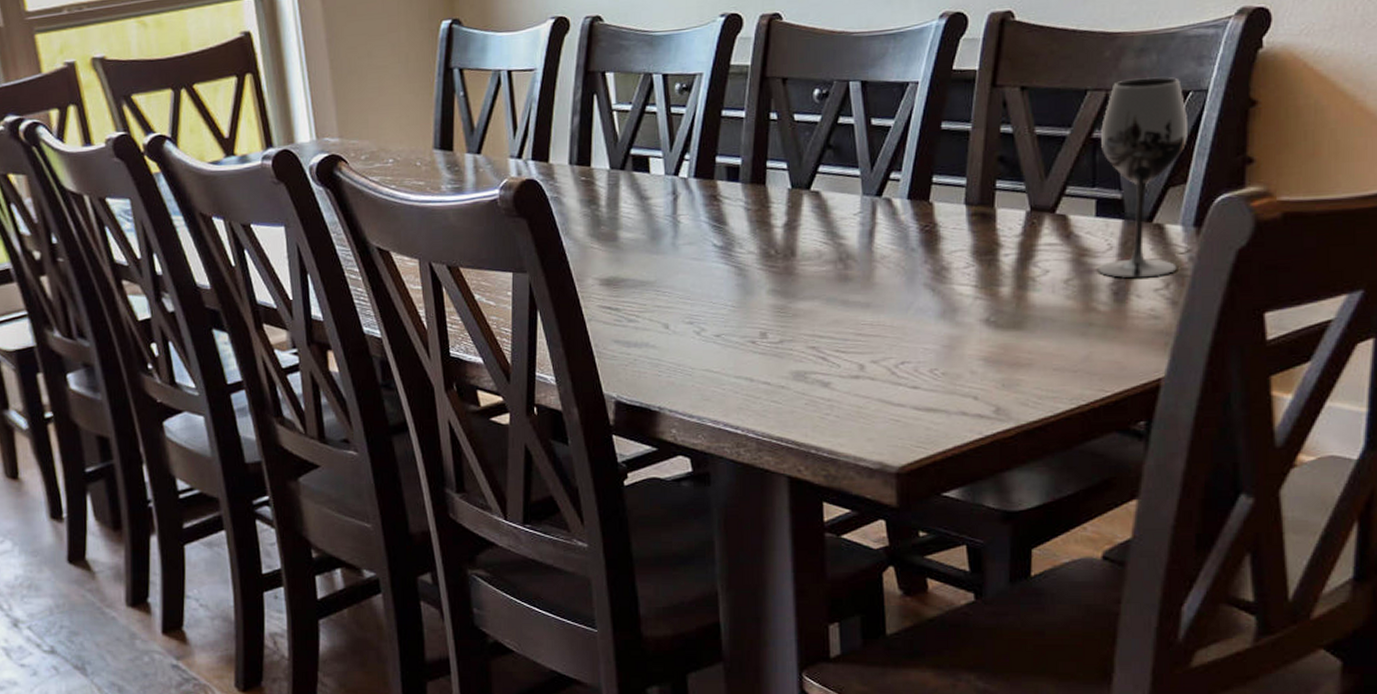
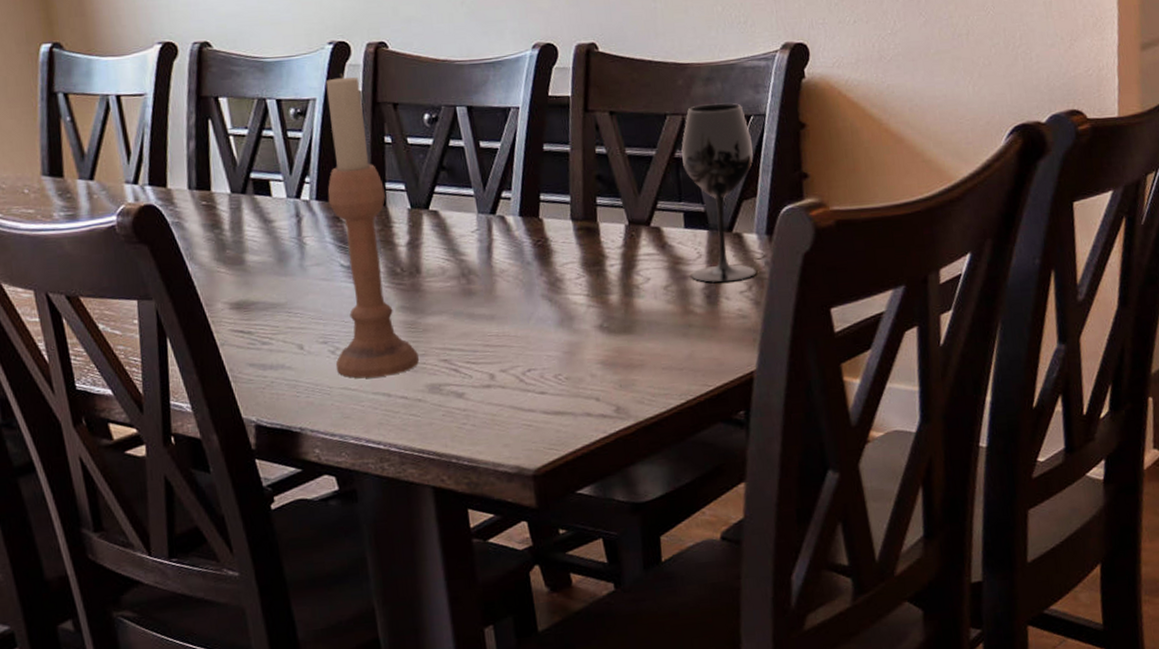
candlestick: none [699,47,785,361] -> present [325,73,419,379]

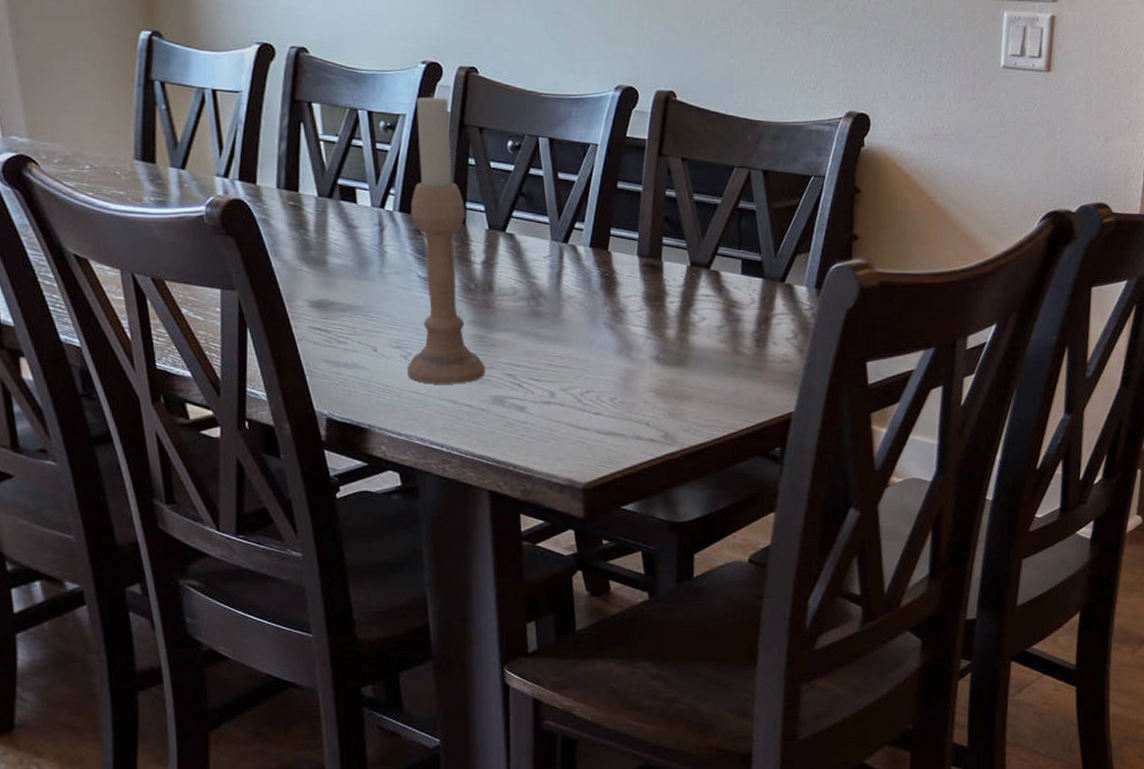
wineglass: present [681,103,758,283] -> none [743,161,810,329]

